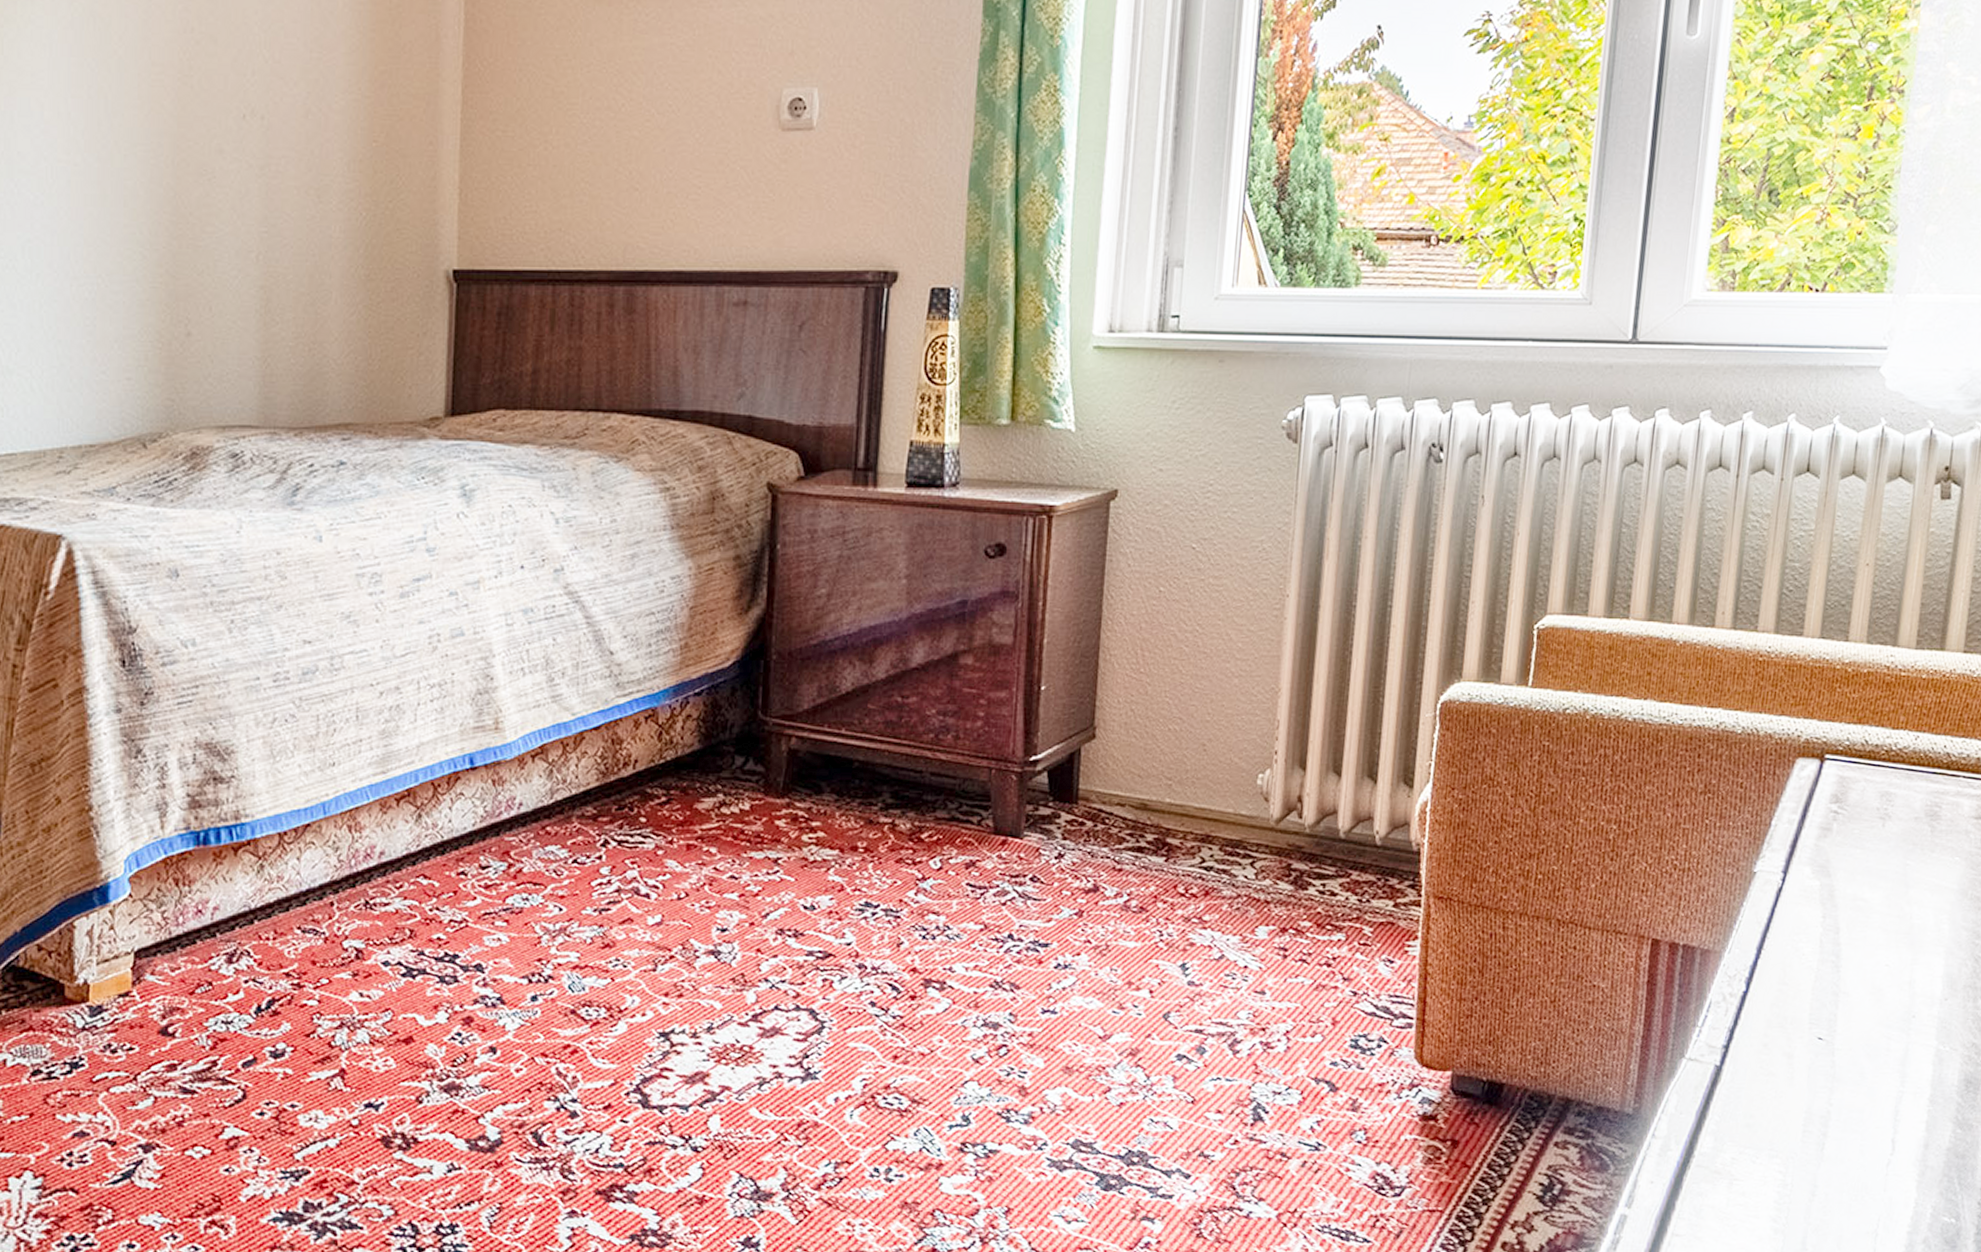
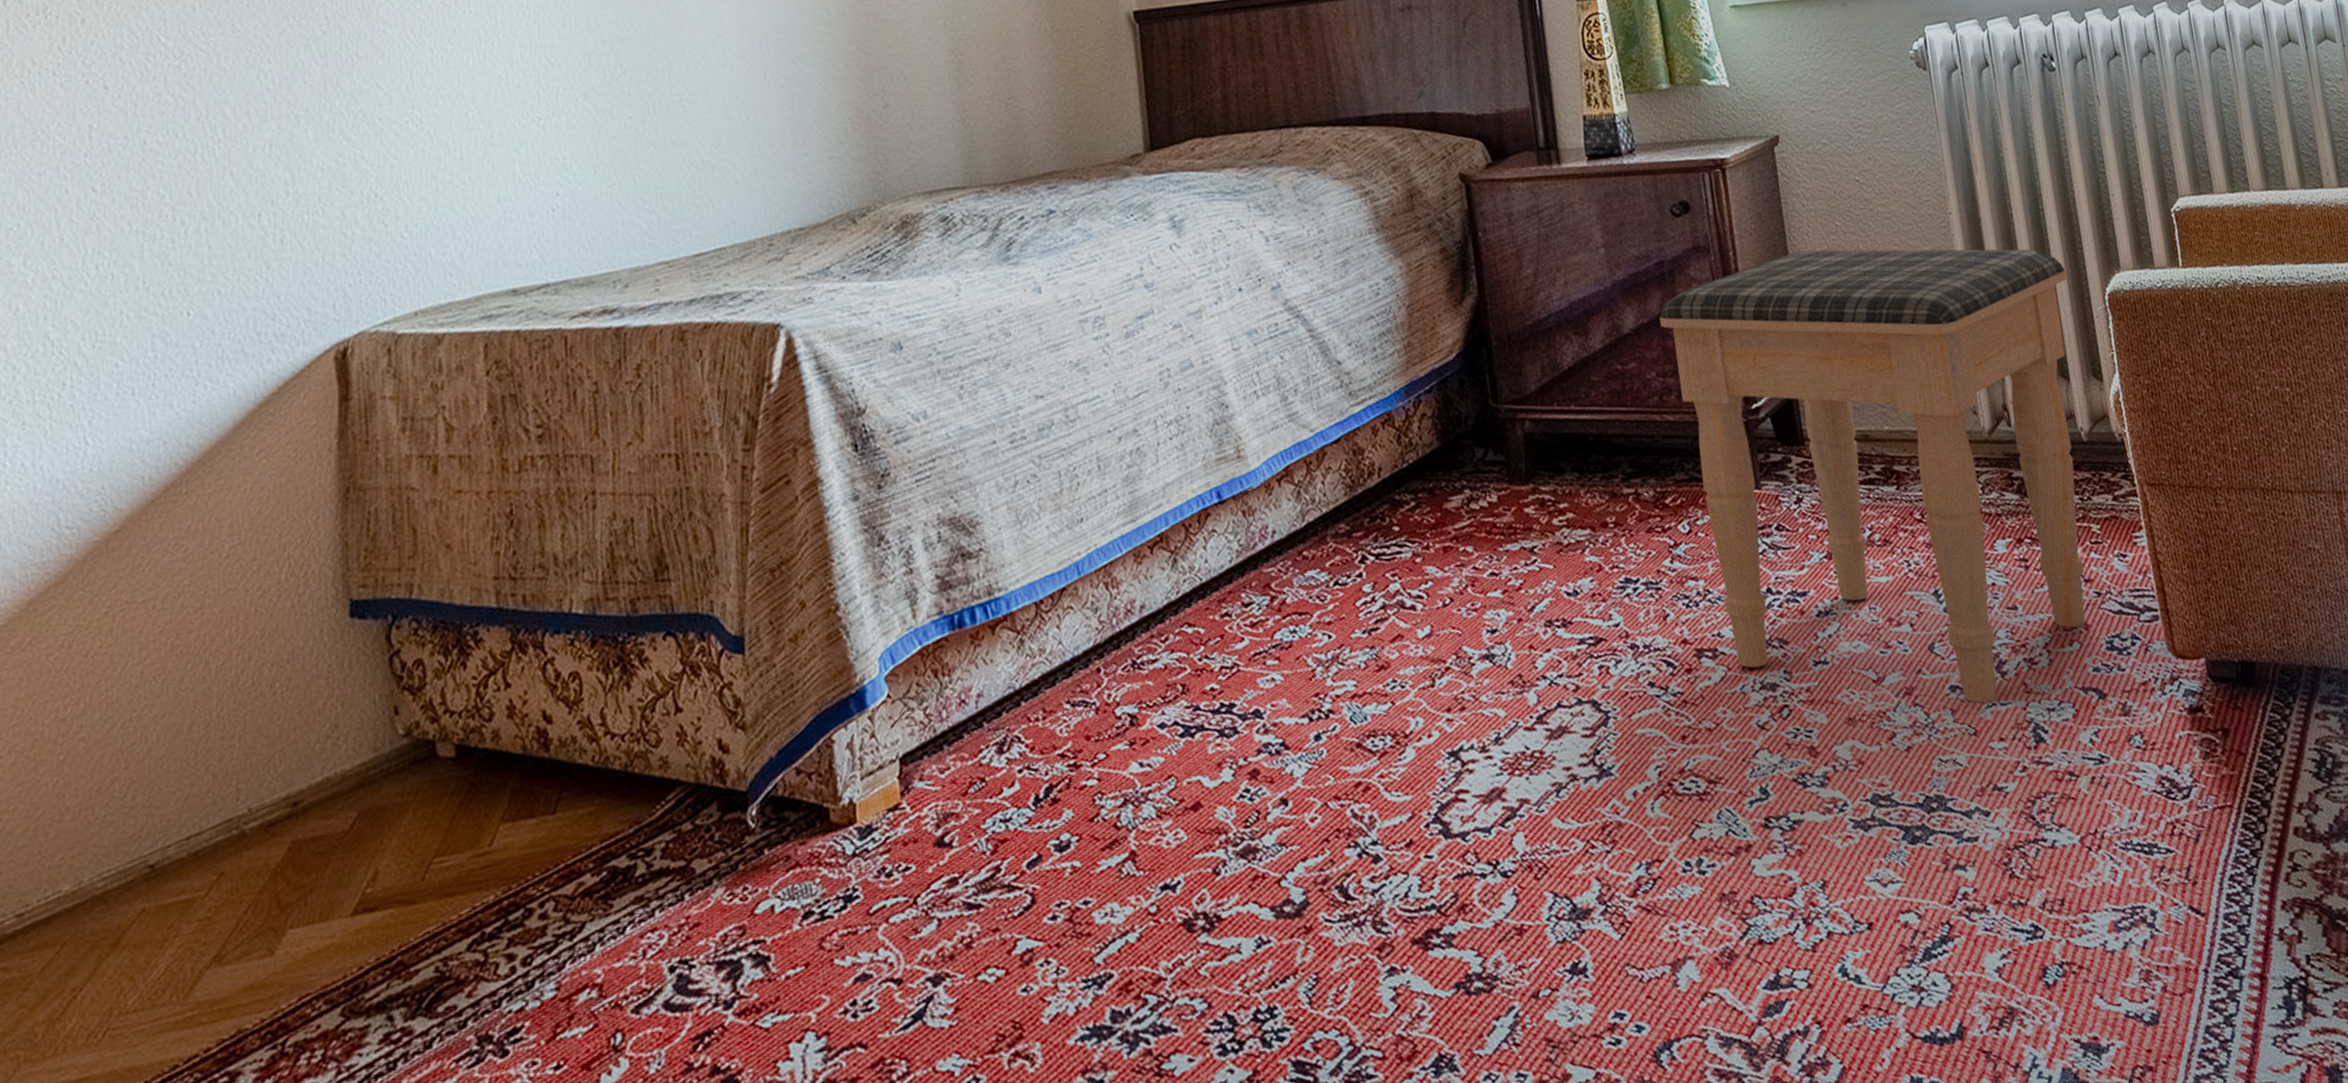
footstool: none [951,611,1401,1076] -> present [1659,249,2086,704]

